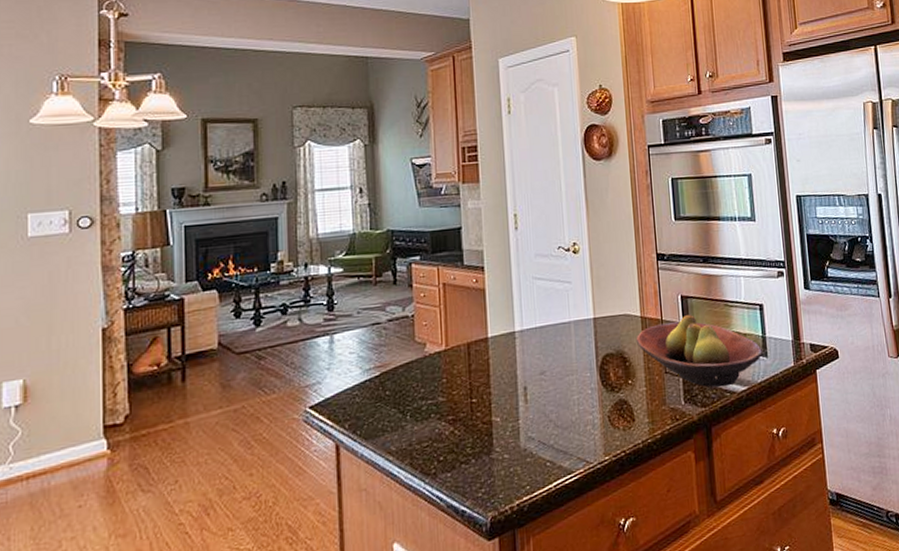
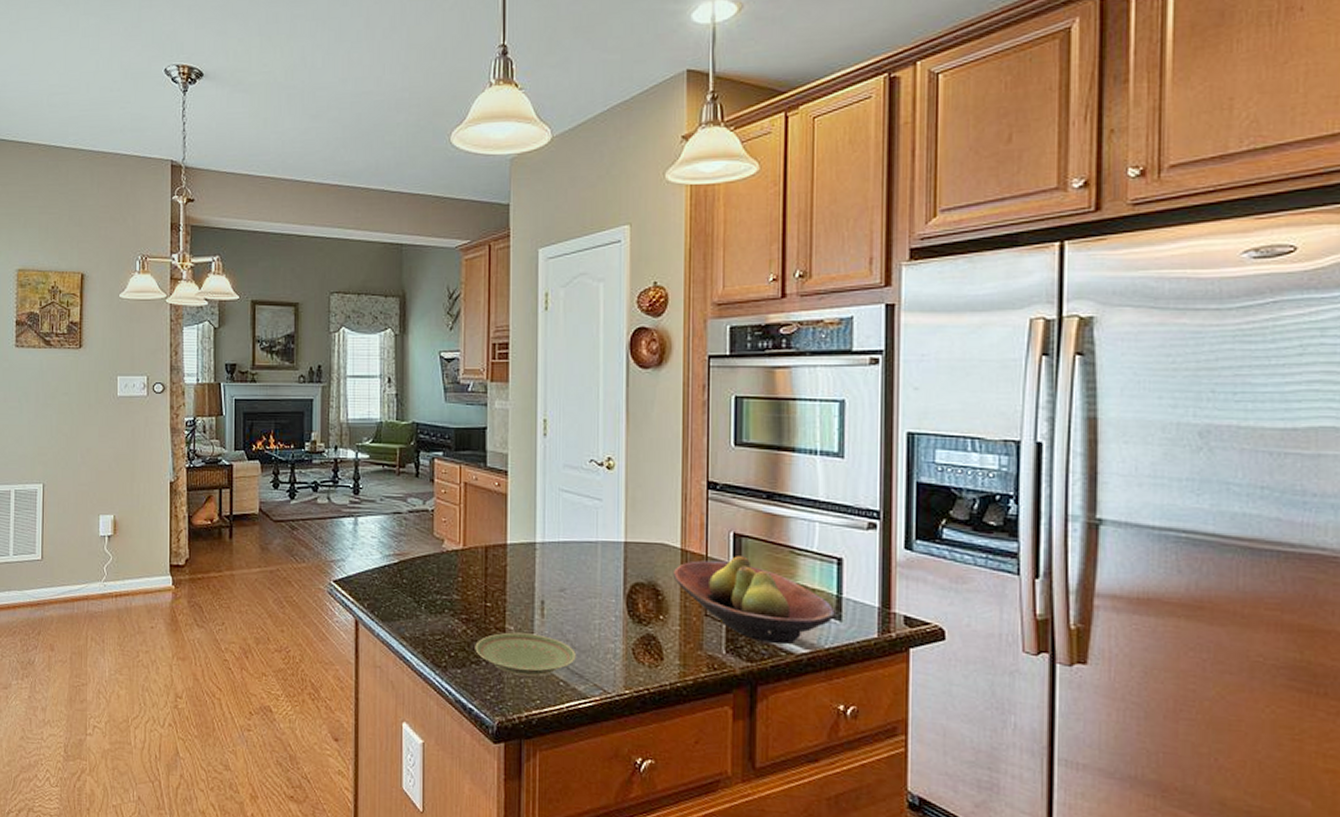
plate: none [463,420,559,466] -> present [475,632,576,677]

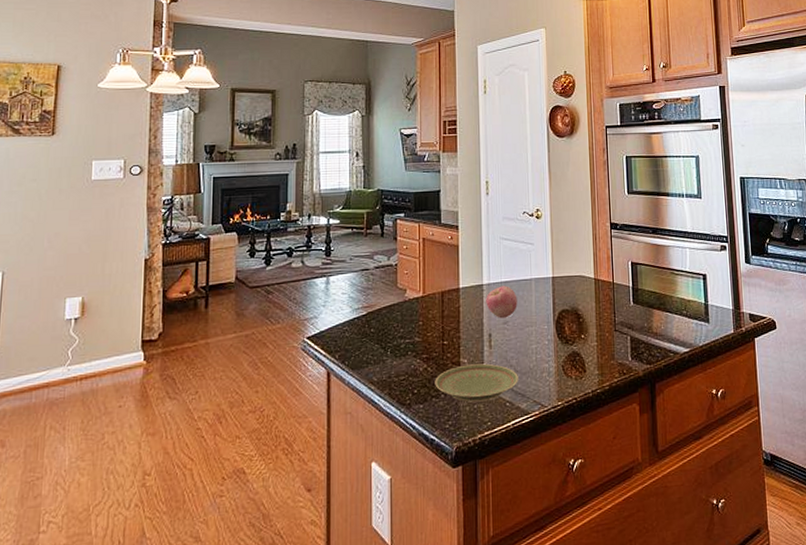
apple: none [539,546,578,585] -> present [486,286,518,319]
fruit bowl: present [672,556,837,645] -> none [589,280,706,348]

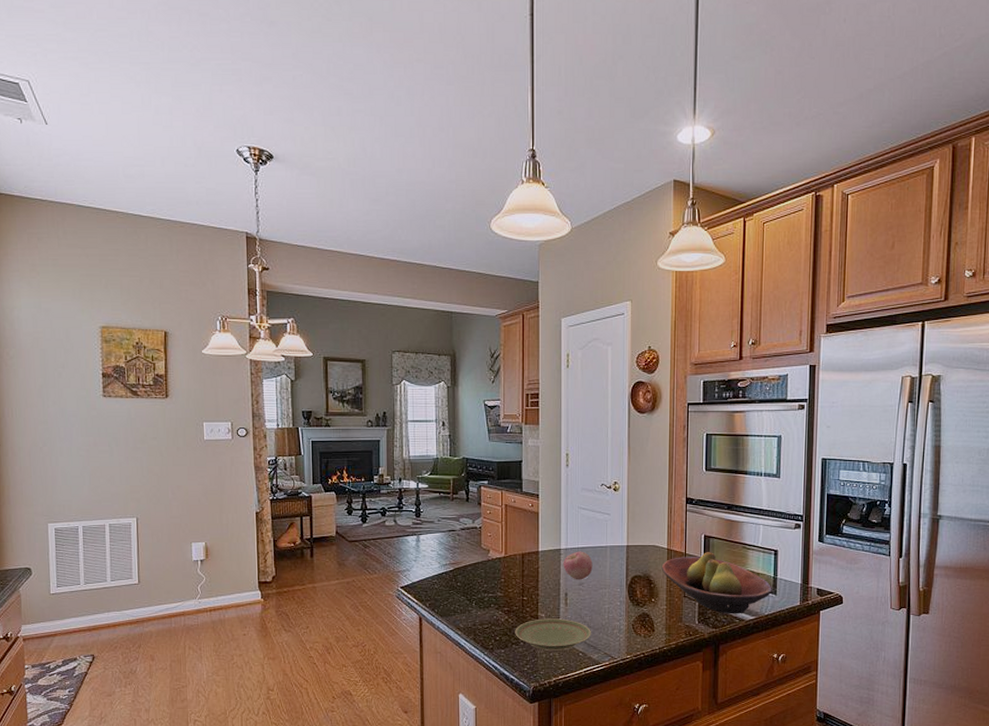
fruit bowl: none [589,280,706,348] -> present [661,552,773,614]

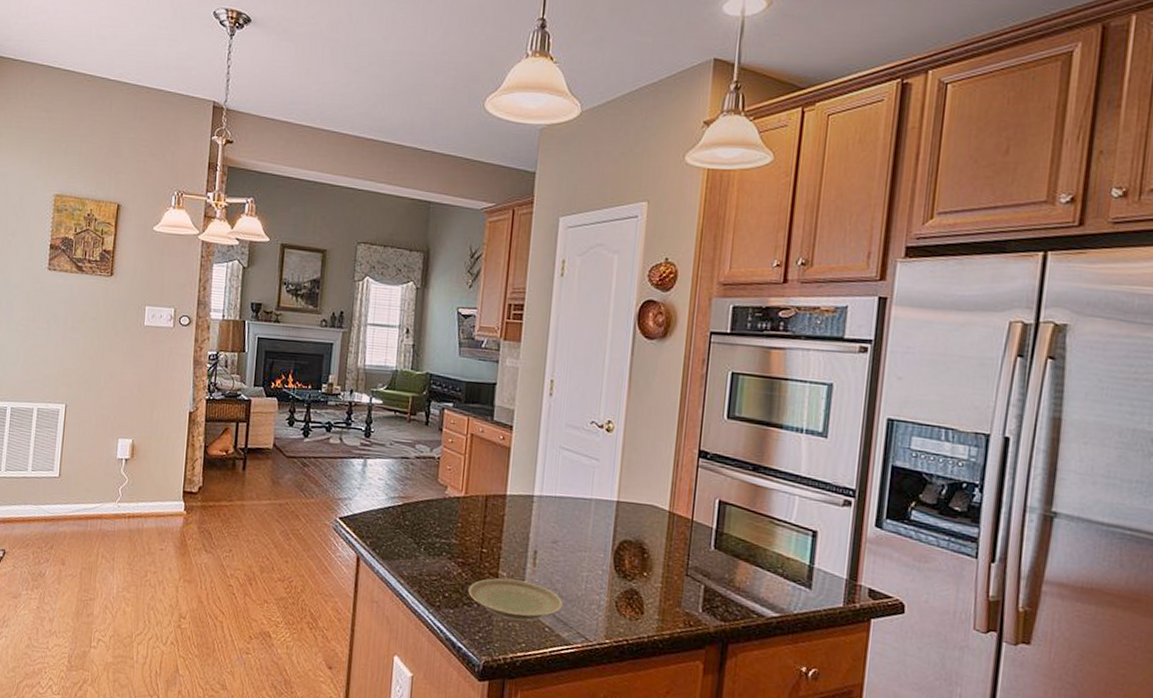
apple: present [563,551,593,580] -> none [535,500,572,537]
fruit bowl: present [661,552,773,614] -> none [659,522,807,608]

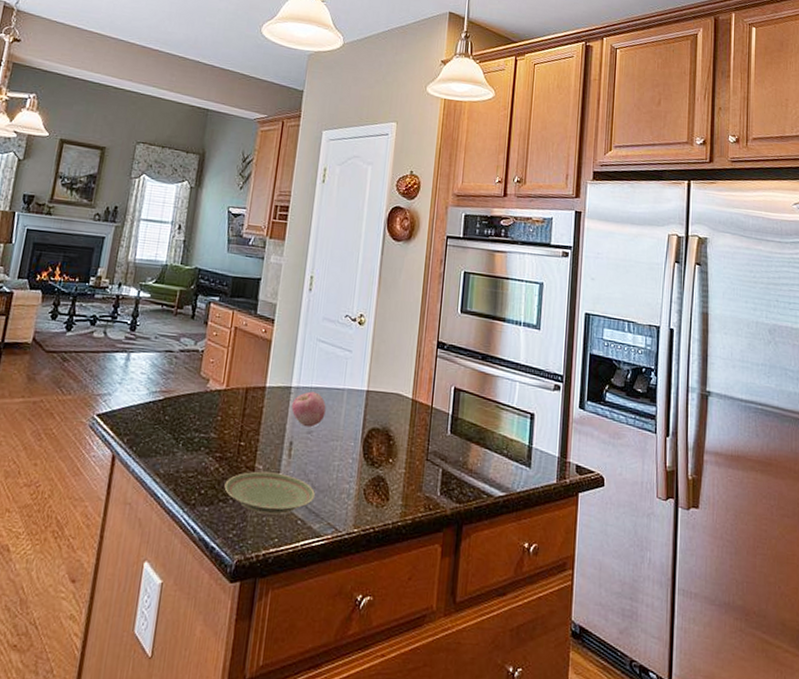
apple: none [535,500,572,537] -> present [291,391,326,428]

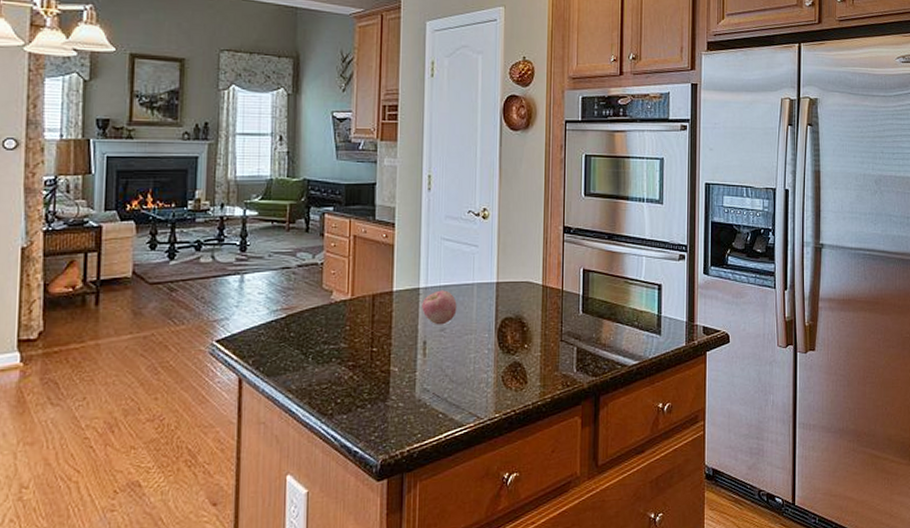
plate: present [224,471,315,515] -> none [361,372,454,413]

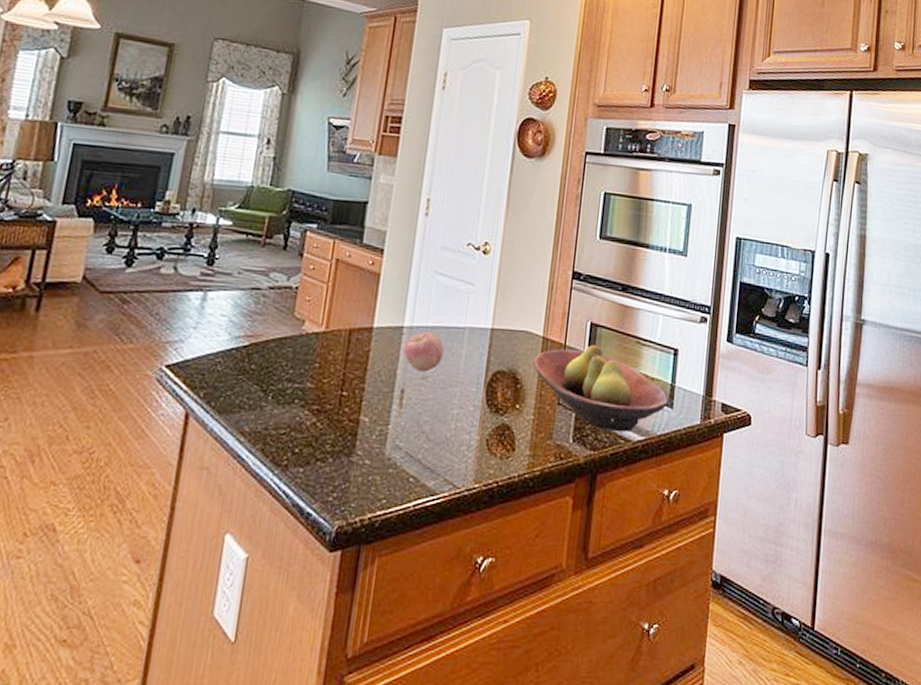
fruit bowl: none [535,288,657,360] -> present [532,345,670,433]

